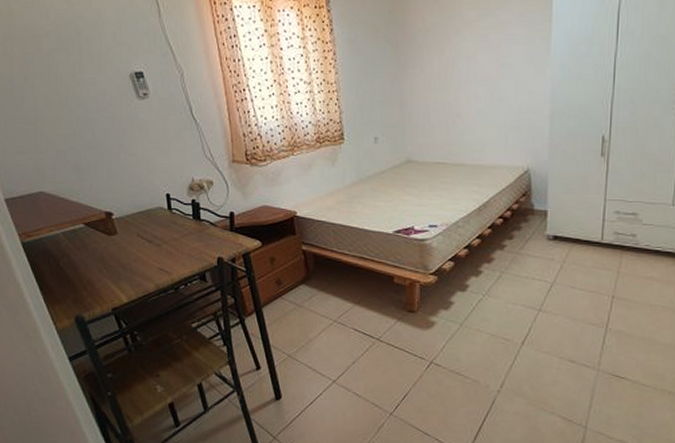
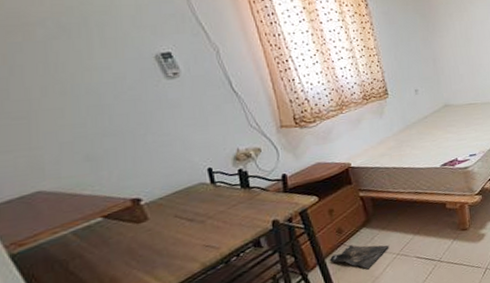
bag: none [266,300,327,329] -> present [329,245,389,270]

